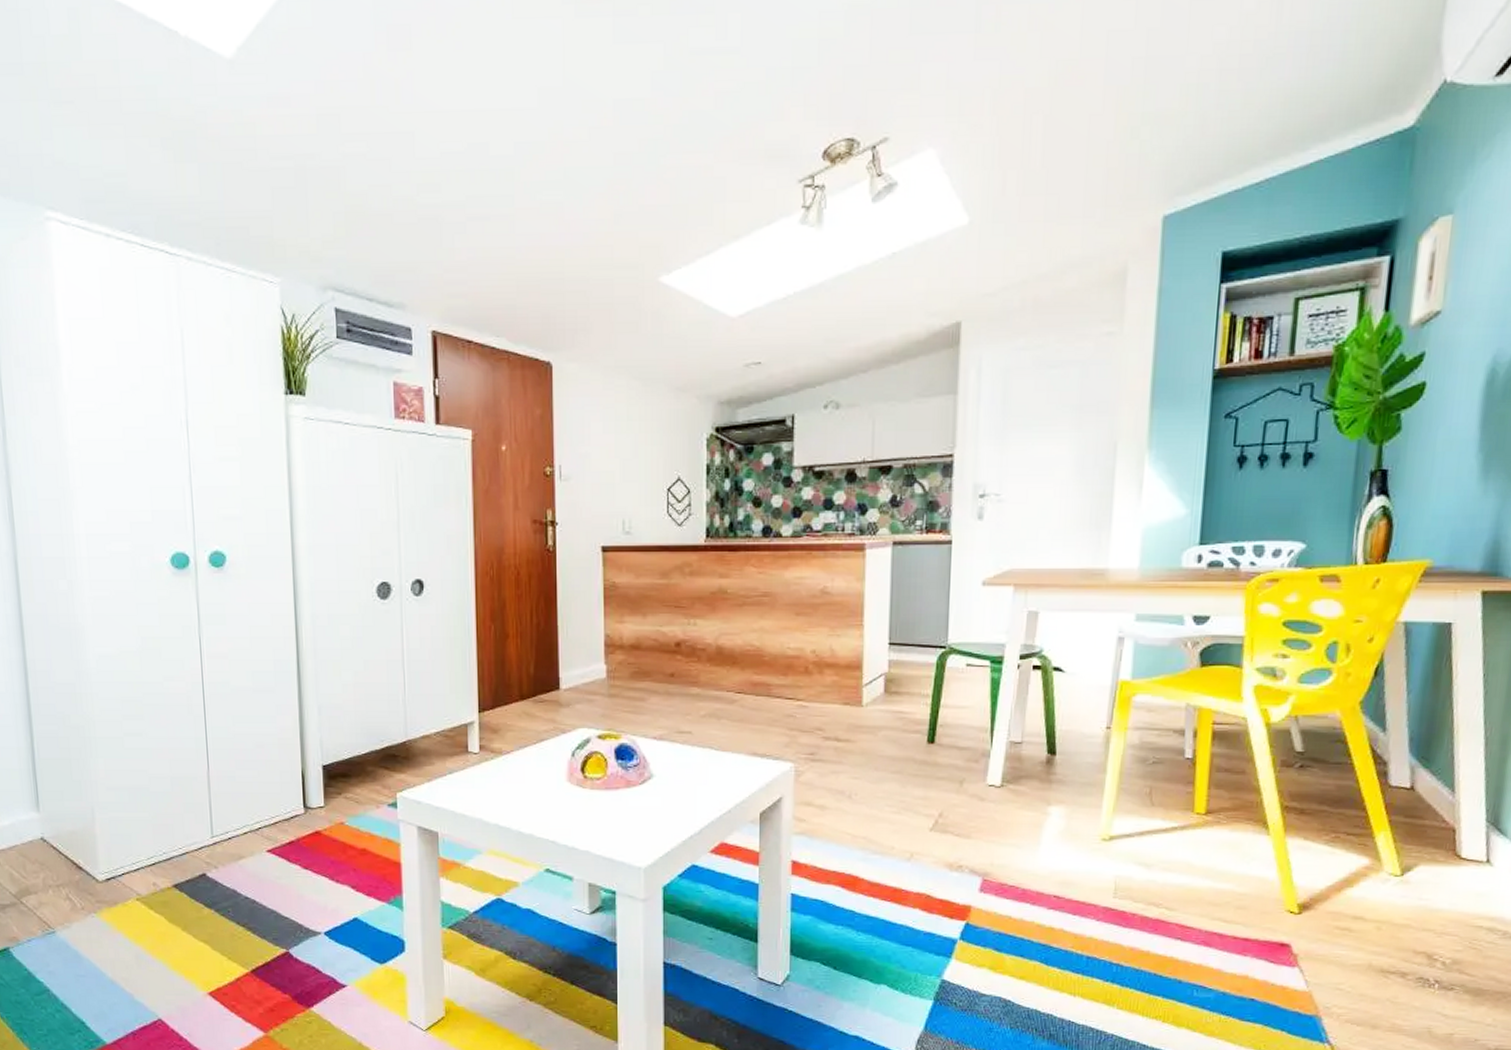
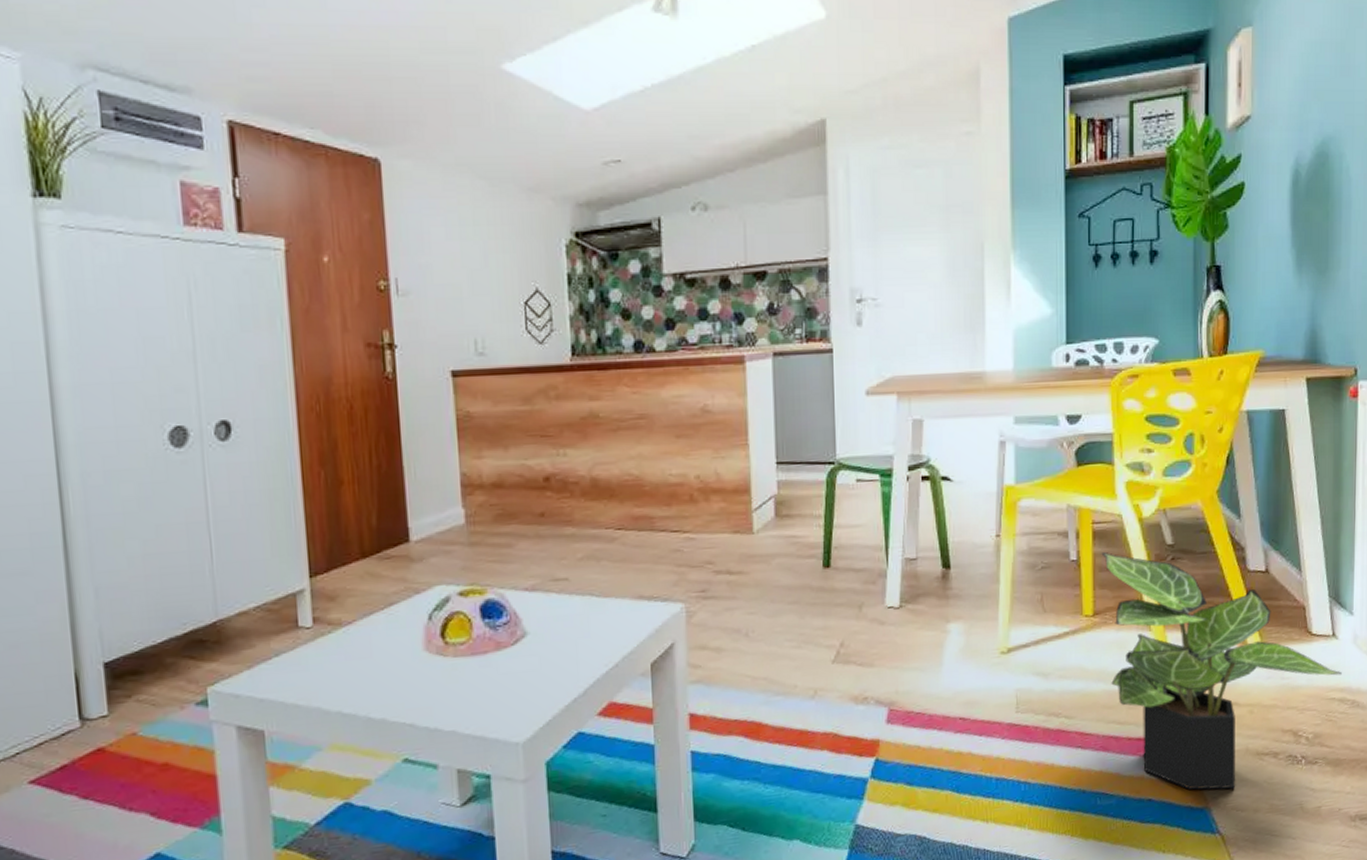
potted plant: none [1219,754,1494,1002] -> present [1101,552,1342,790]

